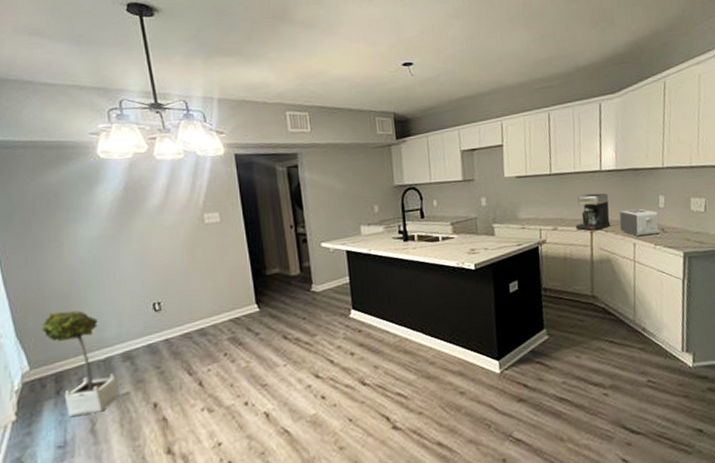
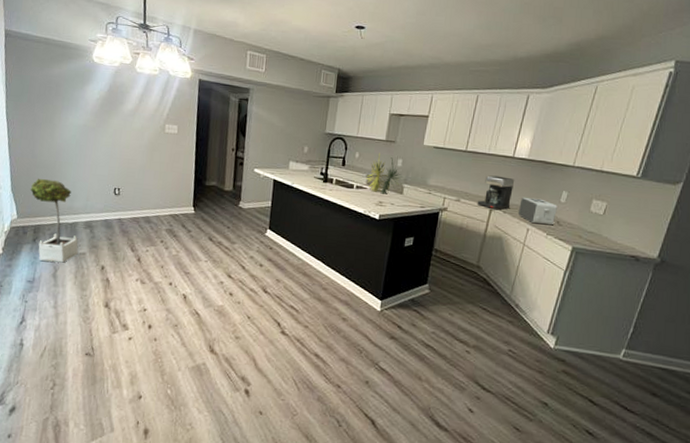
plant: none [450,195,489,240] -> present [366,153,401,195]

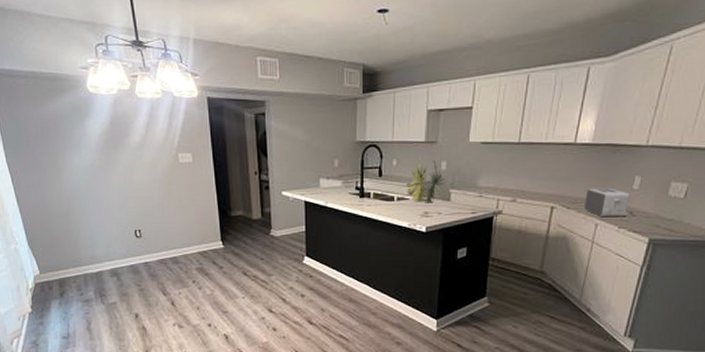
potted tree: present [30,178,79,263] -> none [47,228,109,315]
coffee maker: present [477,175,515,210] -> none [536,167,578,207]

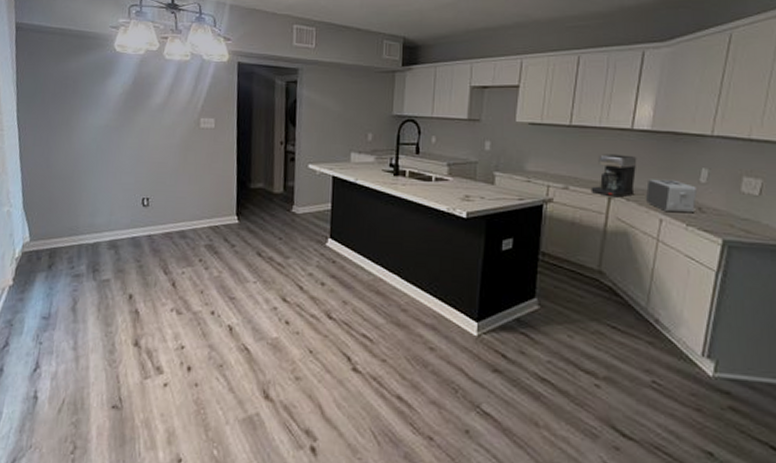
plant: present [407,157,447,203] -> none [446,135,491,186]
coffee maker: none [536,167,578,207] -> present [590,154,637,198]

